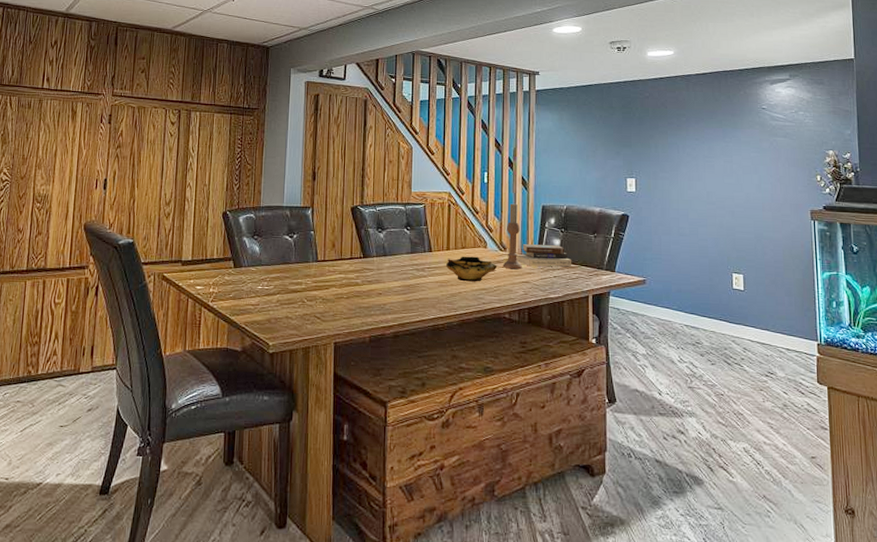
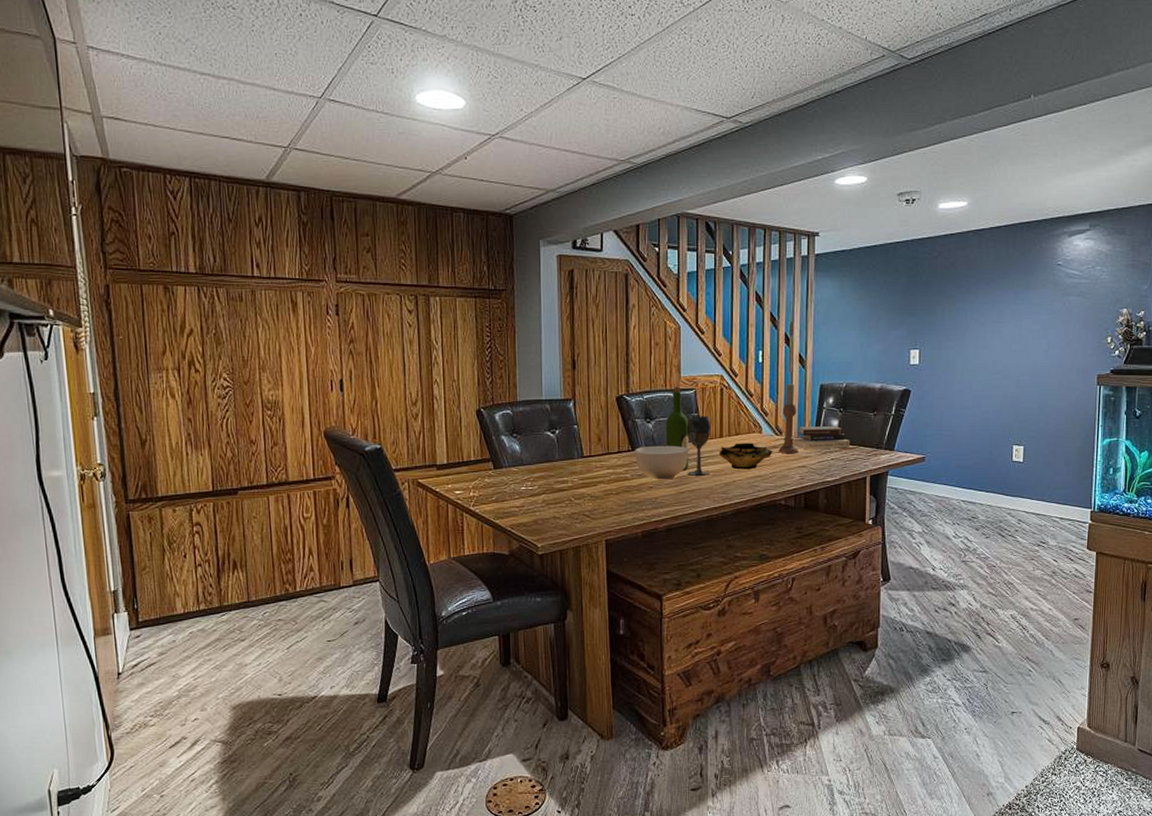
bowl: none [366,254,417,287] -> present [635,445,689,480]
wine bottle: none [395,200,418,279] -> present [665,386,689,470]
wine glass: none [415,228,439,285] -> present [686,416,711,476]

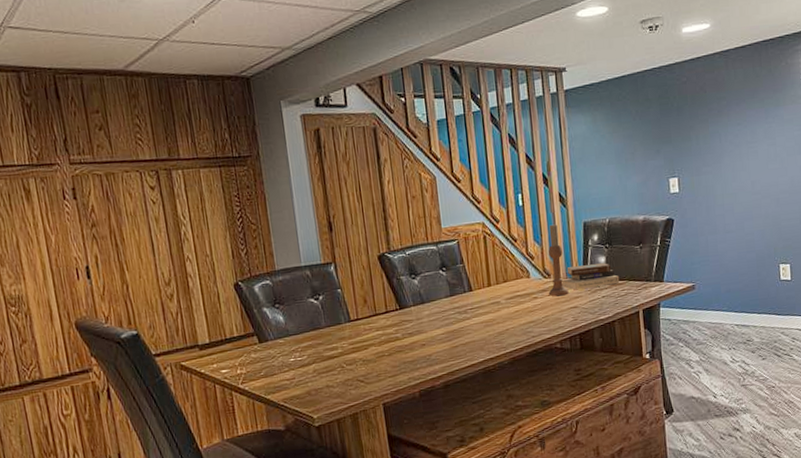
bowl: present [635,445,689,480] -> none [403,299,459,337]
wine bottle: present [665,386,689,470] -> none [431,238,460,323]
wine glass: present [686,416,711,476] -> none [453,266,482,329]
bowl: present [720,442,773,470] -> none [489,288,543,318]

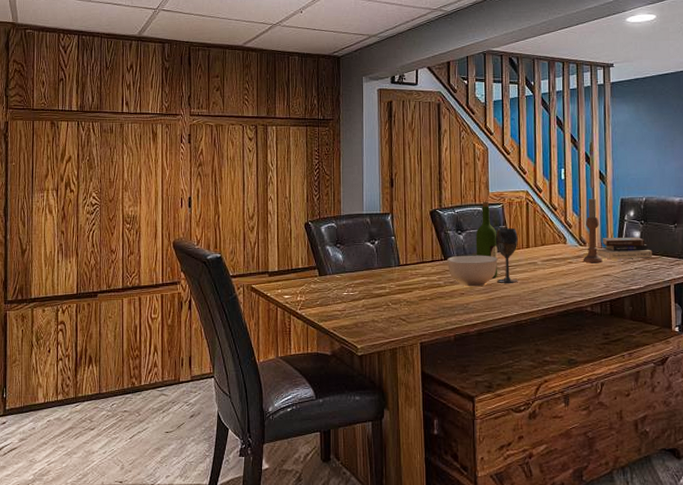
bowl: none [403,299,459,337] -> present [447,255,498,287]
wine bottle: none [431,238,460,323] -> present [475,201,498,277]
wine glass: none [453,266,482,329] -> present [495,228,518,283]

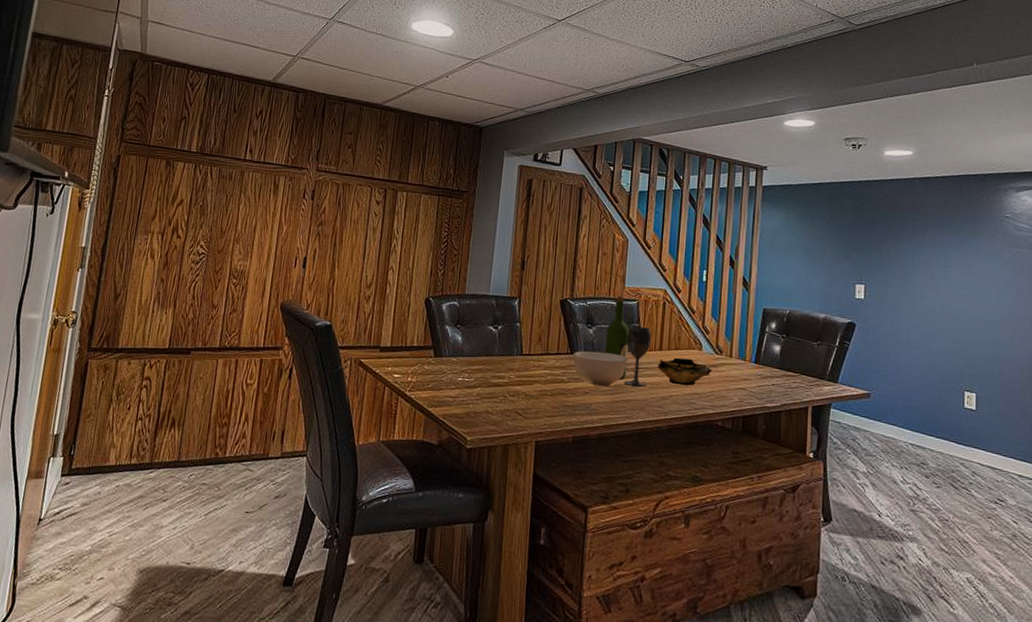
bowl: none [527,252,578,278] -> present [658,357,712,386]
candlestick: present [583,198,603,264] -> none [717,304,739,375]
books: present [596,237,653,260] -> none [733,348,792,375]

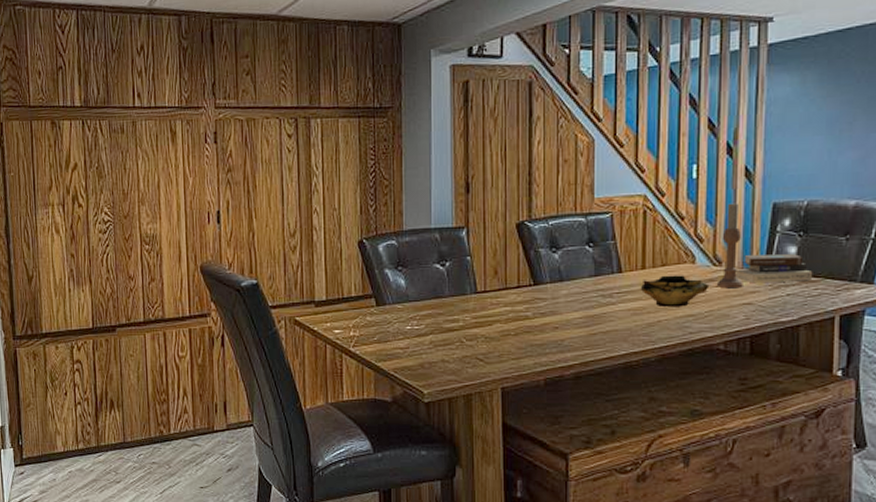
bowl: present [573,351,628,387] -> none [538,278,603,319]
wine bottle: present [605,296,630,379] -> none [575,209,603,307]
wine glass: present [625,326,651,387] -> none [600,244,631,314]
candlestick: none [717,304,739,375] -> present [716,203,743,289]
books: none [733,348,792,375] -> present [735,254,813,284]

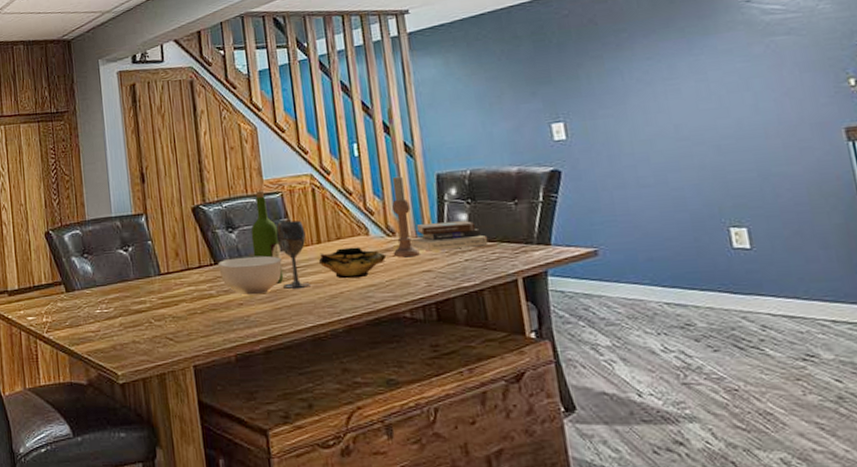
bowl: none [538,278,603,319] -> present [218,255,283,296]
wine bottle: none [575,209,603,307] -> present [251,190,284,282]
wine glass: none [600,244,631,314] -> present [275,220,310,289]

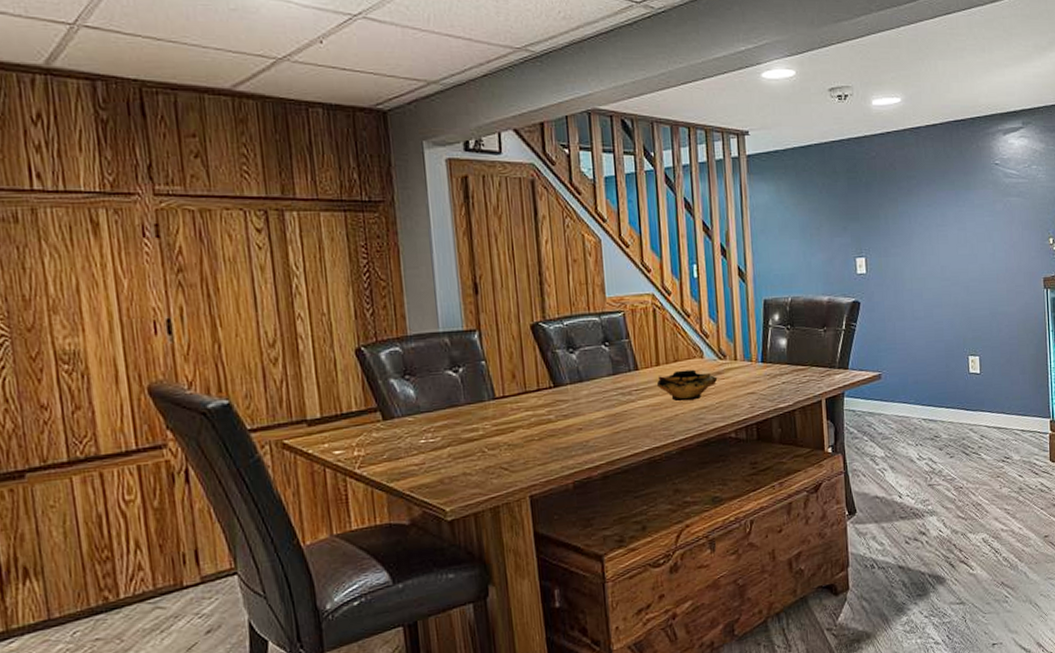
bowl: present [218,255,283,296] -> none [558,378,622,420]
wine bottle: present [251,190,284,282] -> none [592,309,623,406]
wine glass: present [275,220,310,289] -> none [617,342,648,412]
candlestick: present [392,176,420,258] -> none [723,300,746,380]
books: present [410,221,489,252] -> none [738,346,802,375]

